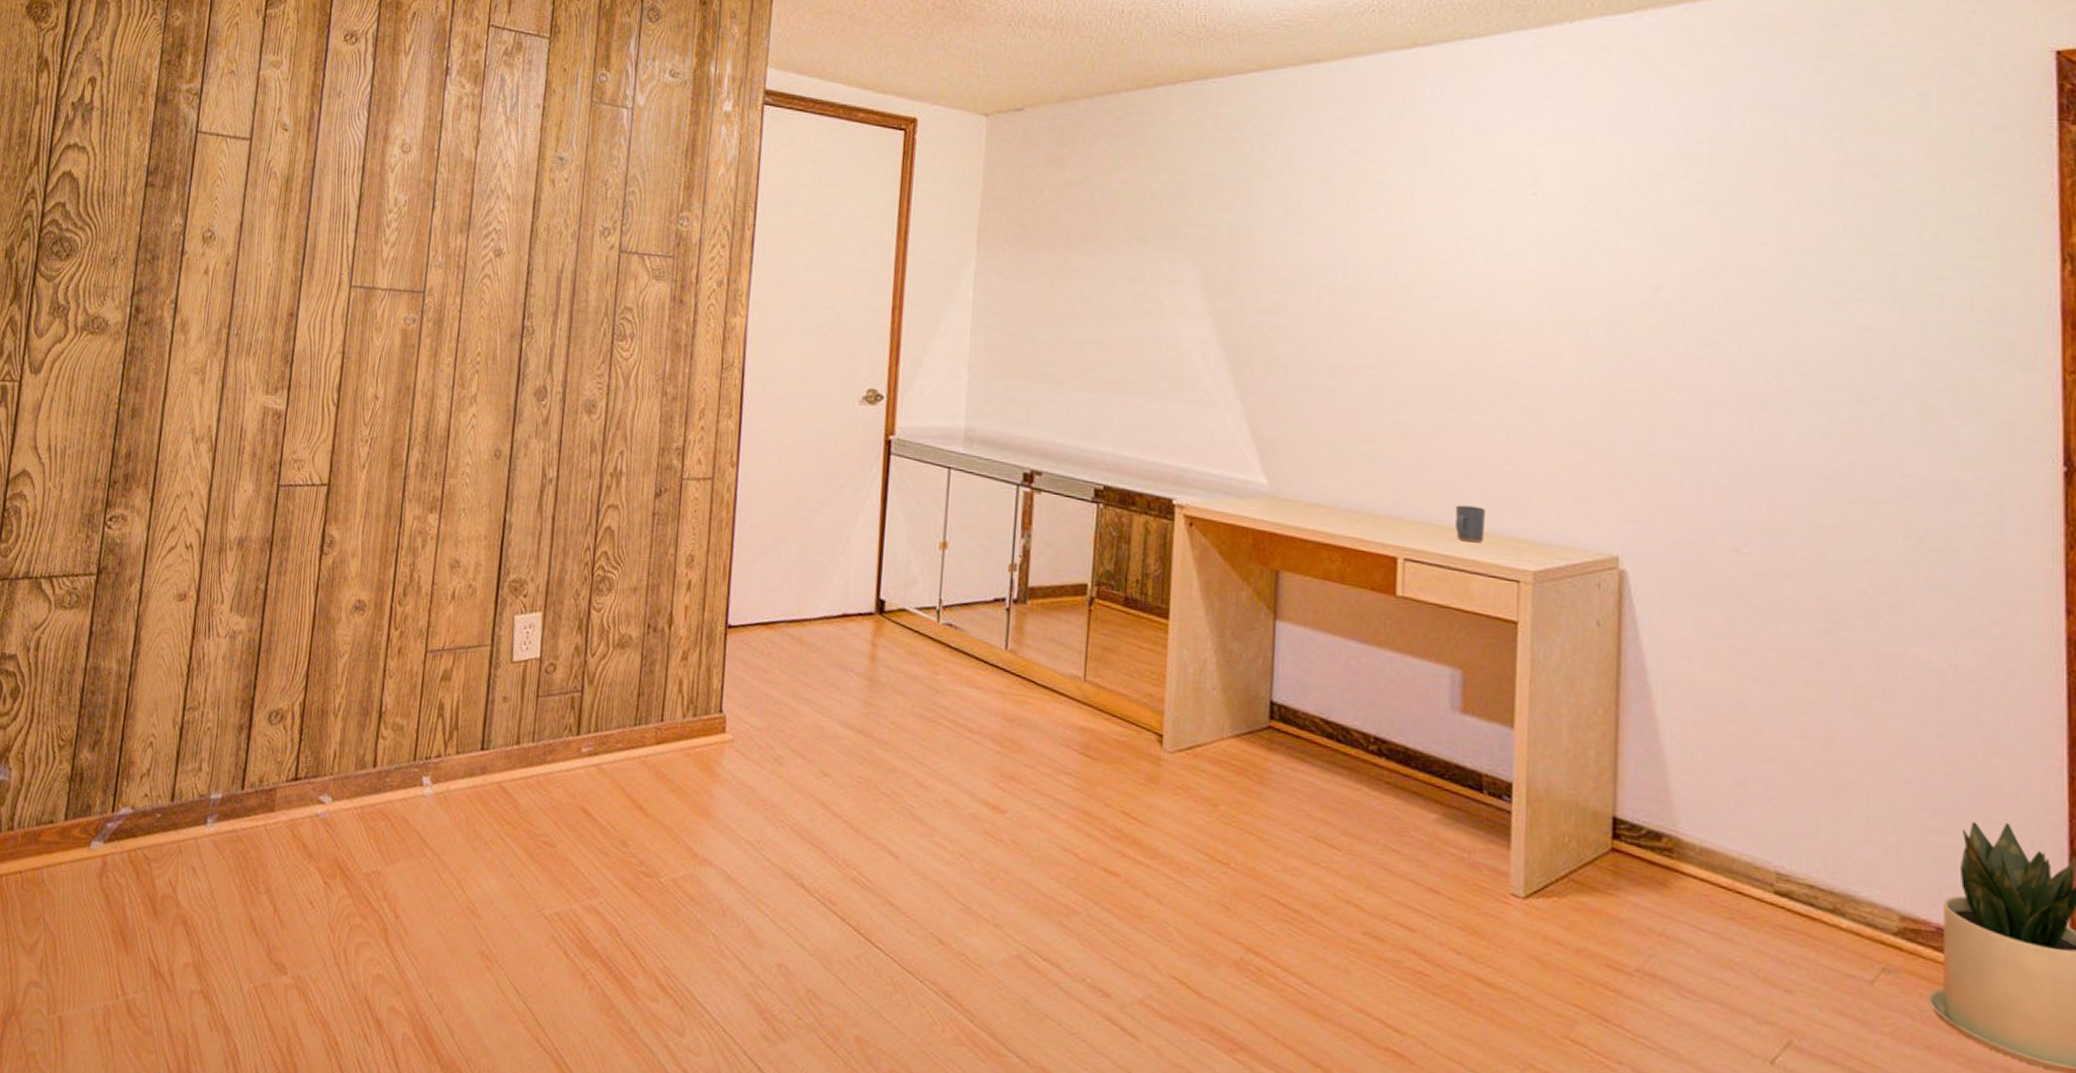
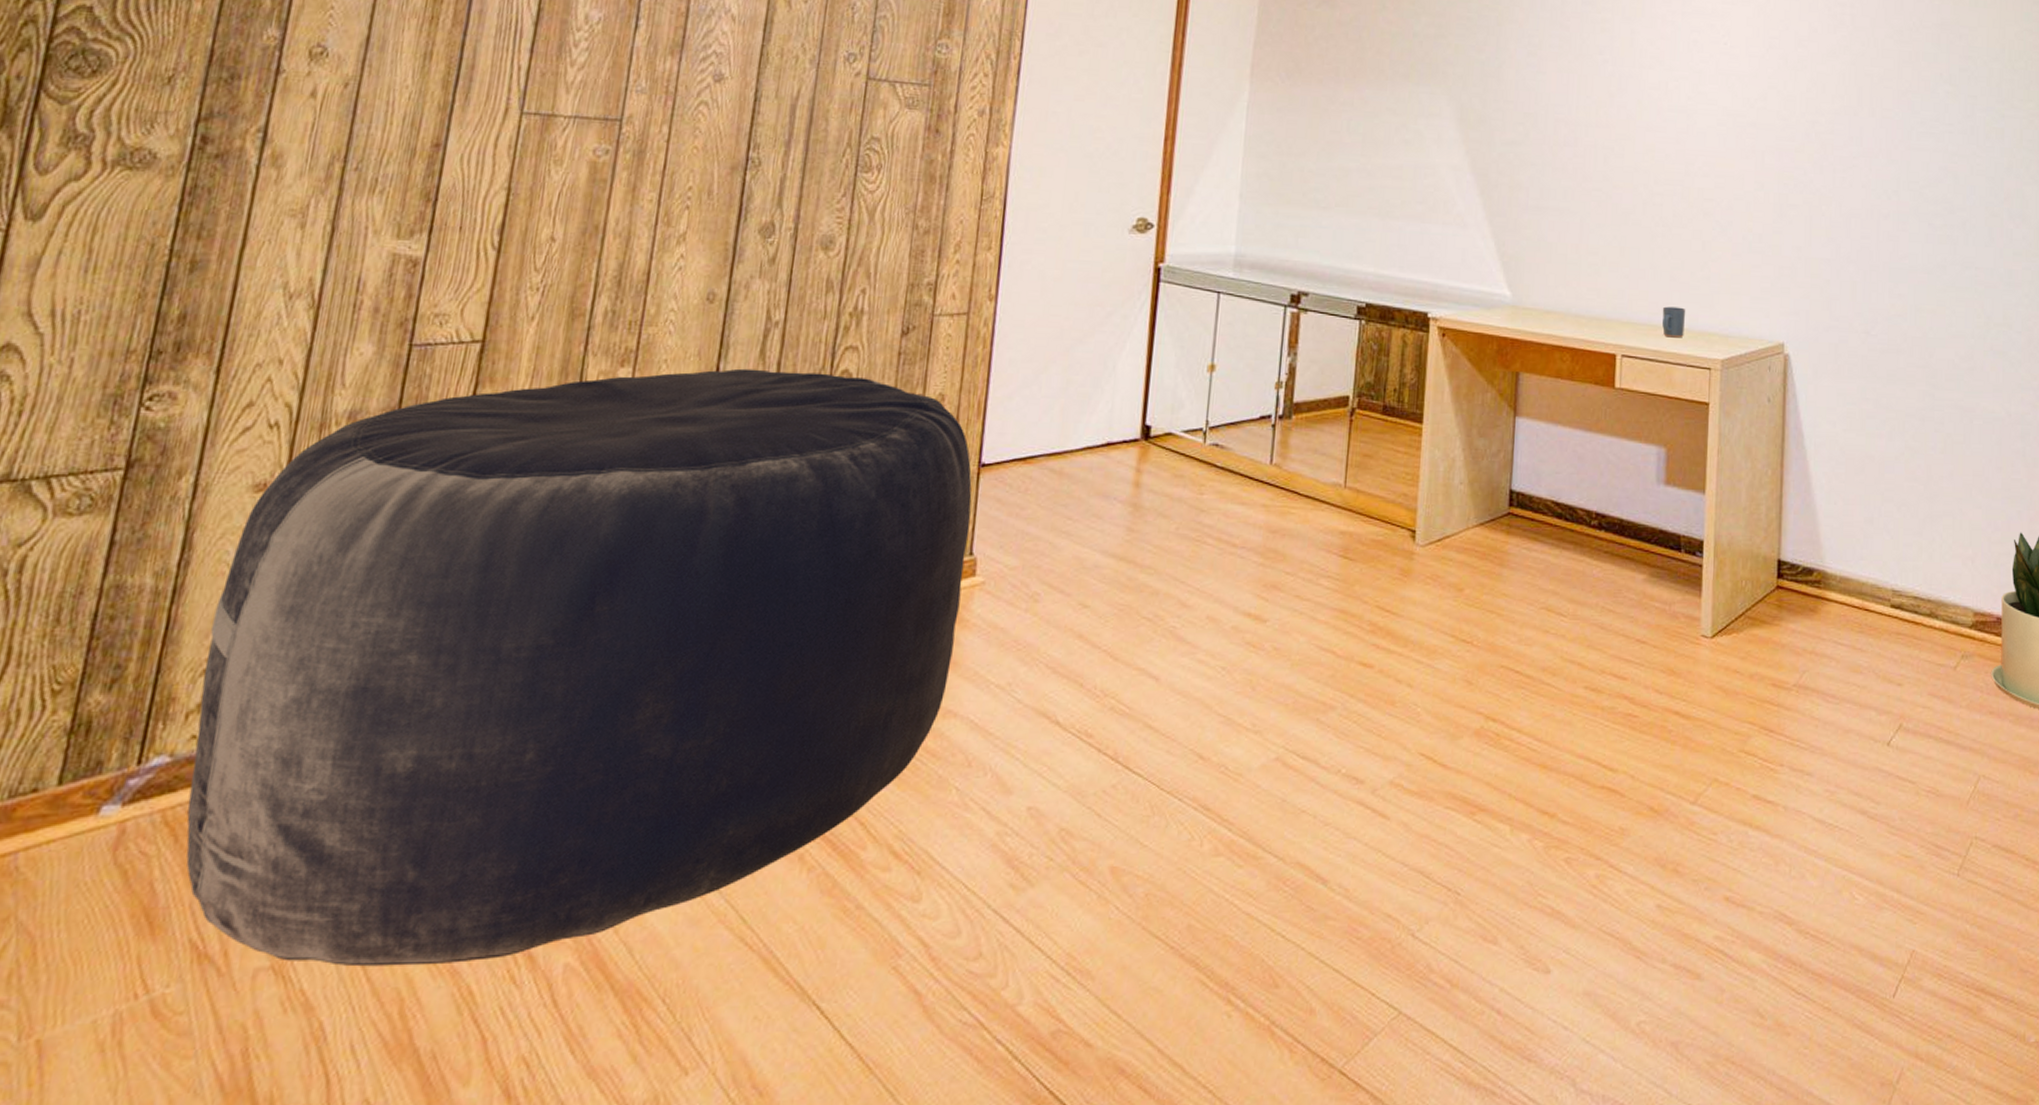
bean bag chair: none [144,520,720,1018] -> present [186,368,972,967]

